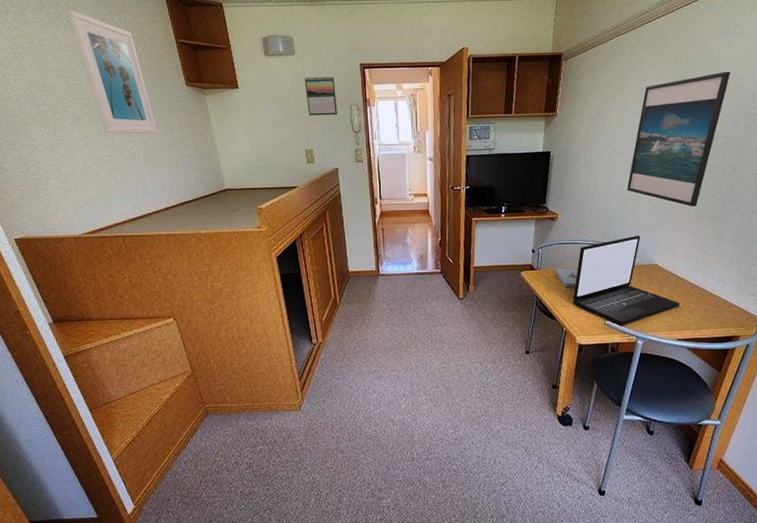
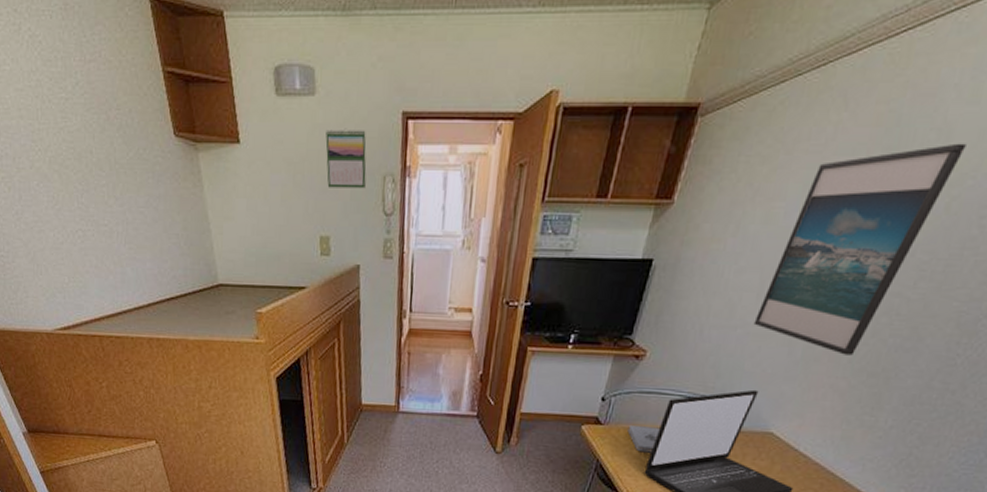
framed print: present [67,10,158,134] -> none [29,19,140,204]

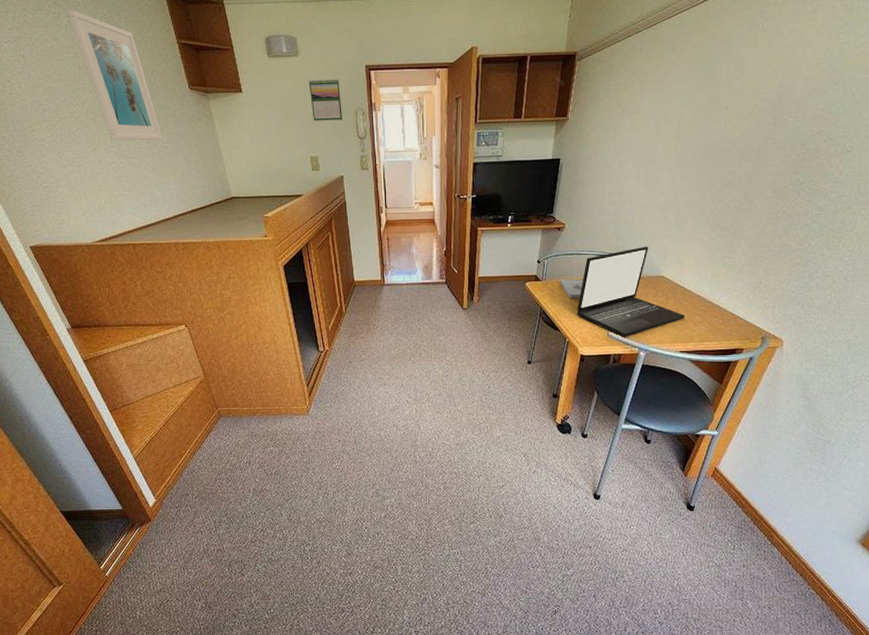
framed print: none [29,19,140,204] -> present [67,9,163,141]
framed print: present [753,143,967,356] -> none [637,71,755,217]

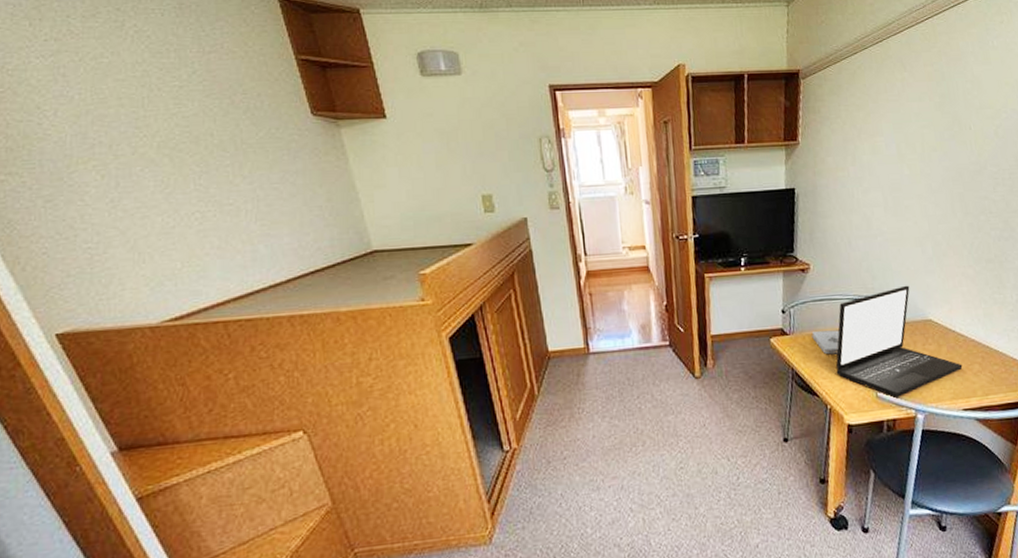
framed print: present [67,9,163,141] -> none [135,17,273,182]
calendar: present [309,78,342,121] -> none [476,100,523,152]

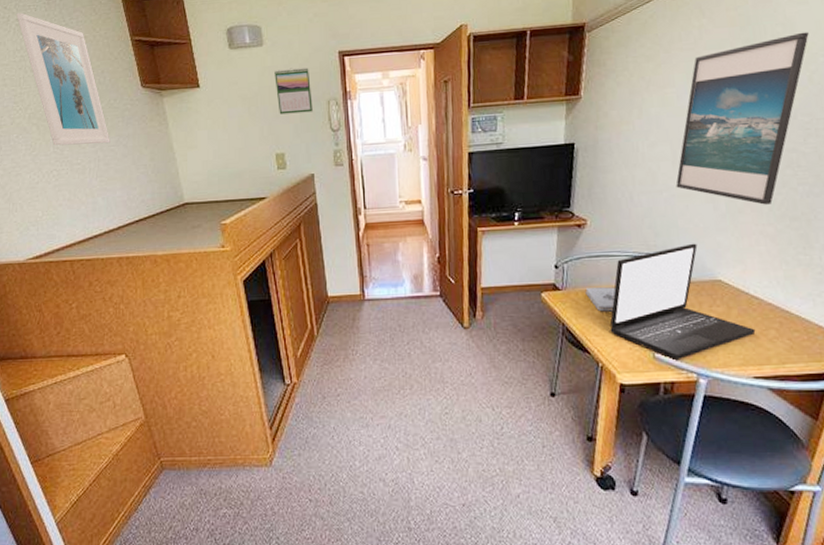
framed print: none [135,17,273,182] -> present [16,13,110,146]
calendar: none [476,100,523,152] -> present [274,68,313,115]
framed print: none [888,89,993,248] -> present [676,32,809,205]

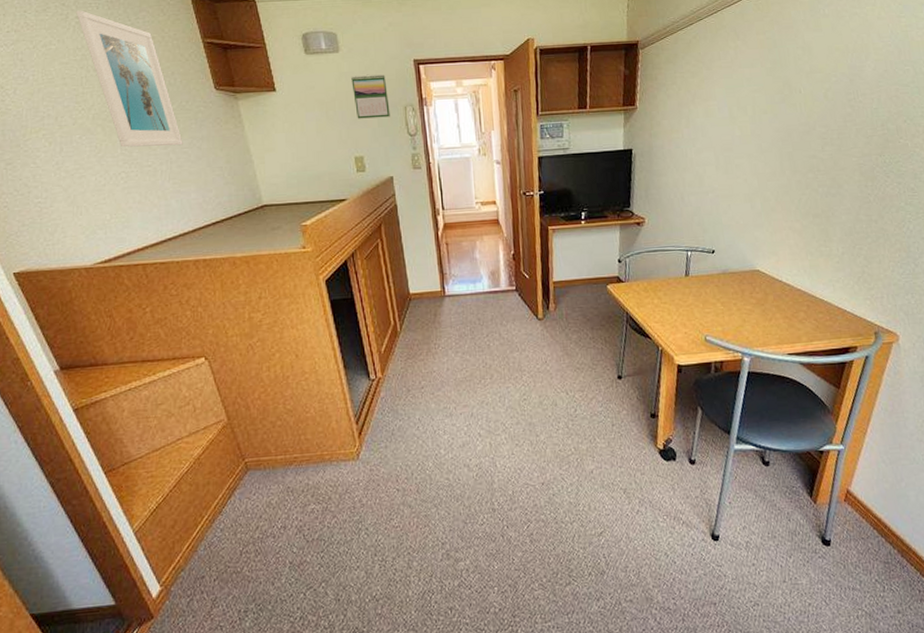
notepad: present [585,287,616,312] -> none [645,278,672,301]
laptop: present [609,243,756,361] -> none [667,238,789,342]
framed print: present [676,32,809,205] -> none [719,55,823,204]

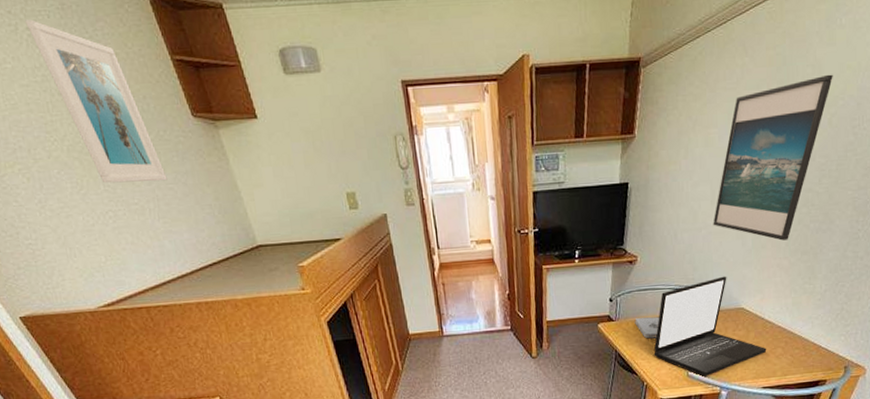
calendar: present [351,74,390,119] -> none [336,98,380,150]
notepad: none [645,278,672,301] -> present [634,317,659,339]
laptop: none [667,238,789,342] -> present [653,276,767,377]
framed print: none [719,55,823,204] -> present [713,74,833,241]

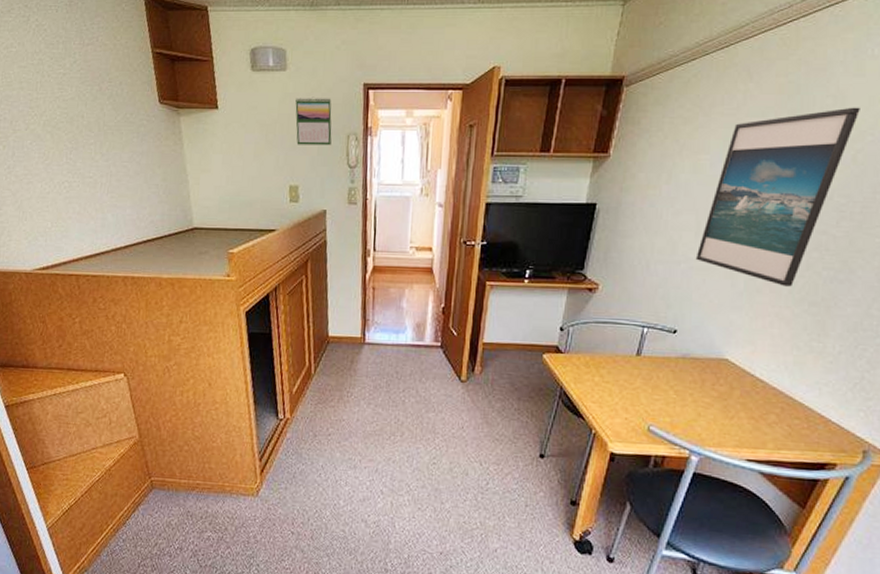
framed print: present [25,19,168,184] -> none [37,13,124,159]
calendar: none [336,98,380,150] -> present [295,96,332,146]
notepad: present [634,317,659,339] -> none [588,354,619,380]
laptop: present [653,276,767,377] -> none [607,318,756,436]

